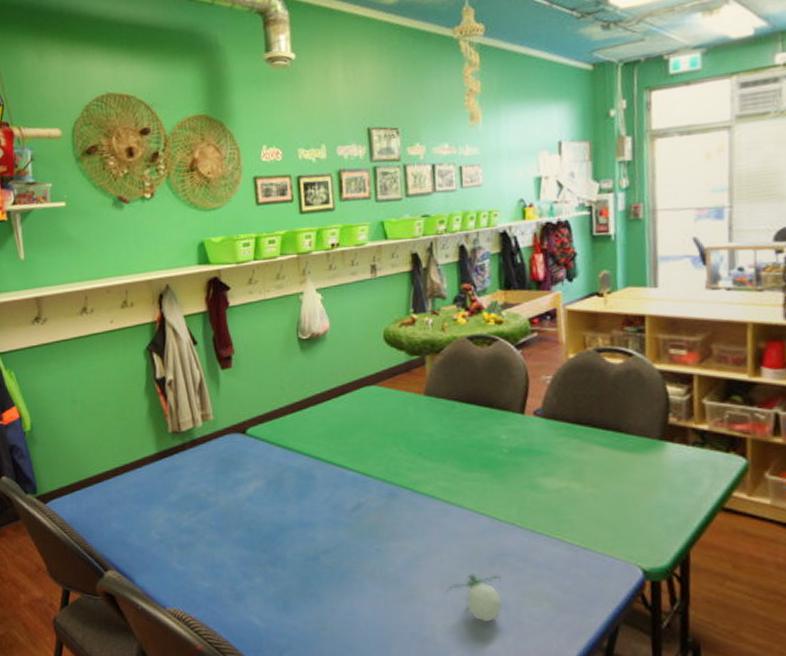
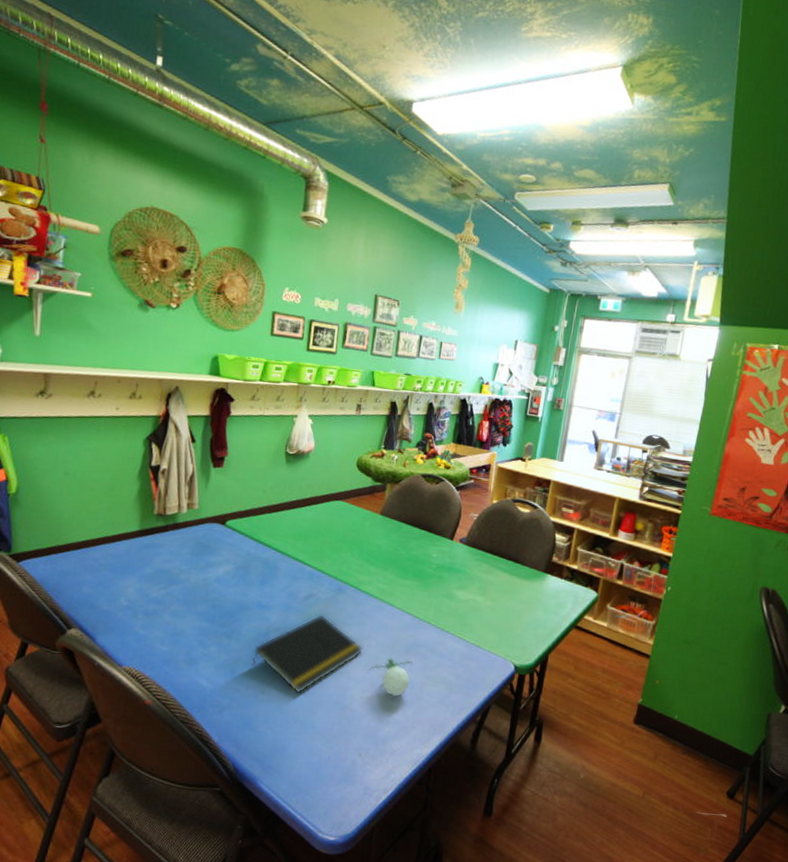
notepad: none [303,527,435,627] -> present [251,614,363,694]

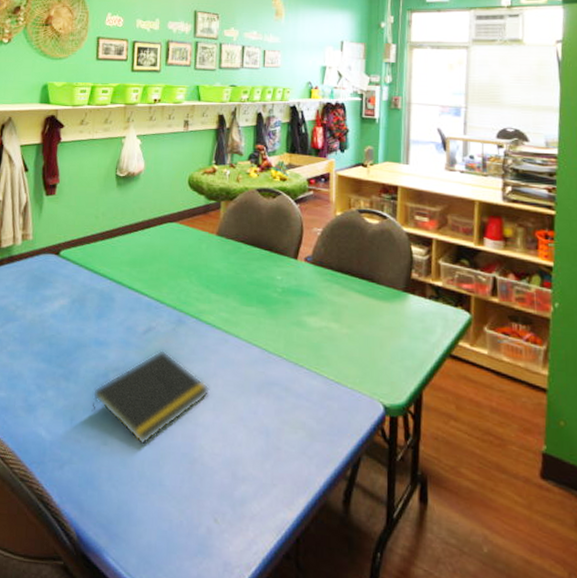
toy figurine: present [369,657,412,698] -> none [218,398,266,448]

